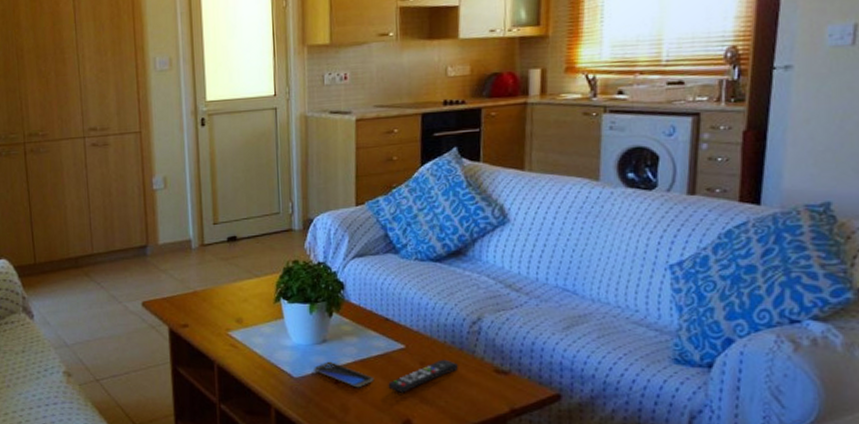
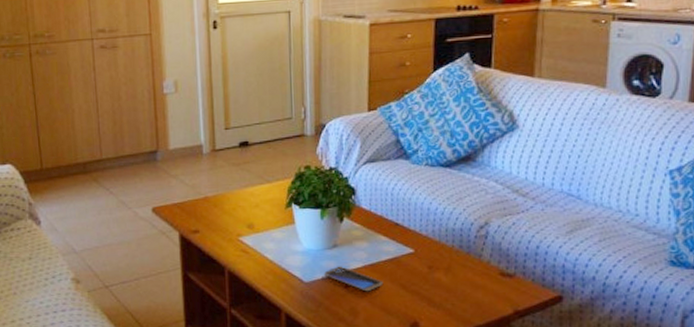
remote control: present [388,359,459,393] -> none [397,263,466,296]

